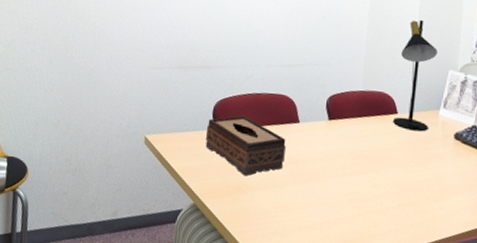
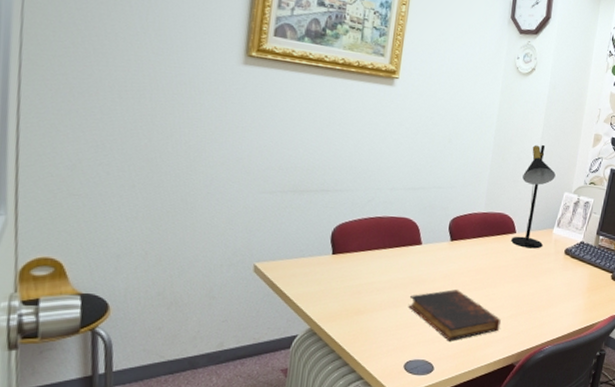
tissue box: present [205,115,286,176] -> none [323,239,408,299]
book: none [287,172,387,229] -> present [408,289,501,341]

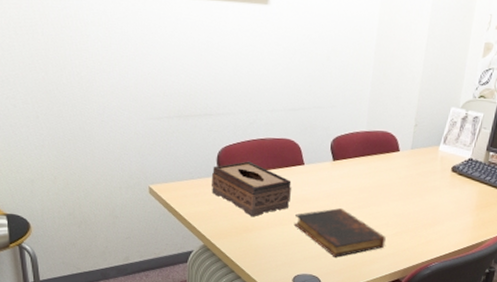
tissue box: none [323,239,408,299] -> present [211,161,292,217]
table lamp: present [510,144,556,249] -> none [394,57,441,167]

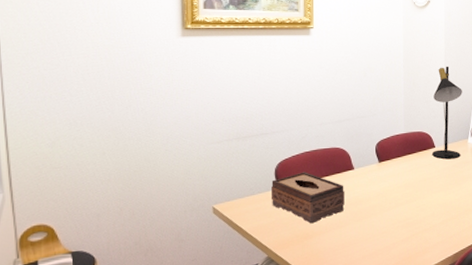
book: present [294,208,386,257] -> none [350,205,434,252]
table lamp: none [394,57,441,167] -> present [431,66,462,160]

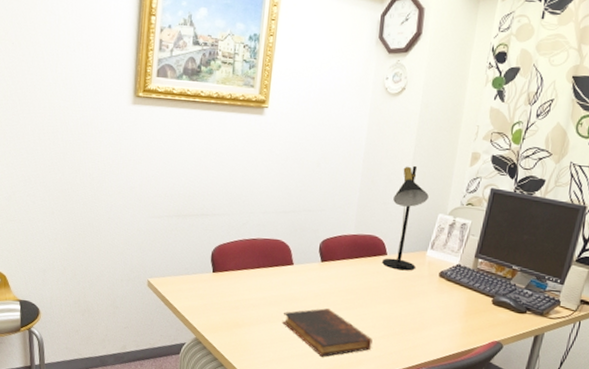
tissue box: present [271,172,345,224] -> none [205,259,281,313]
book: none [350,205,434,252] -> present [282,308,373,357]

